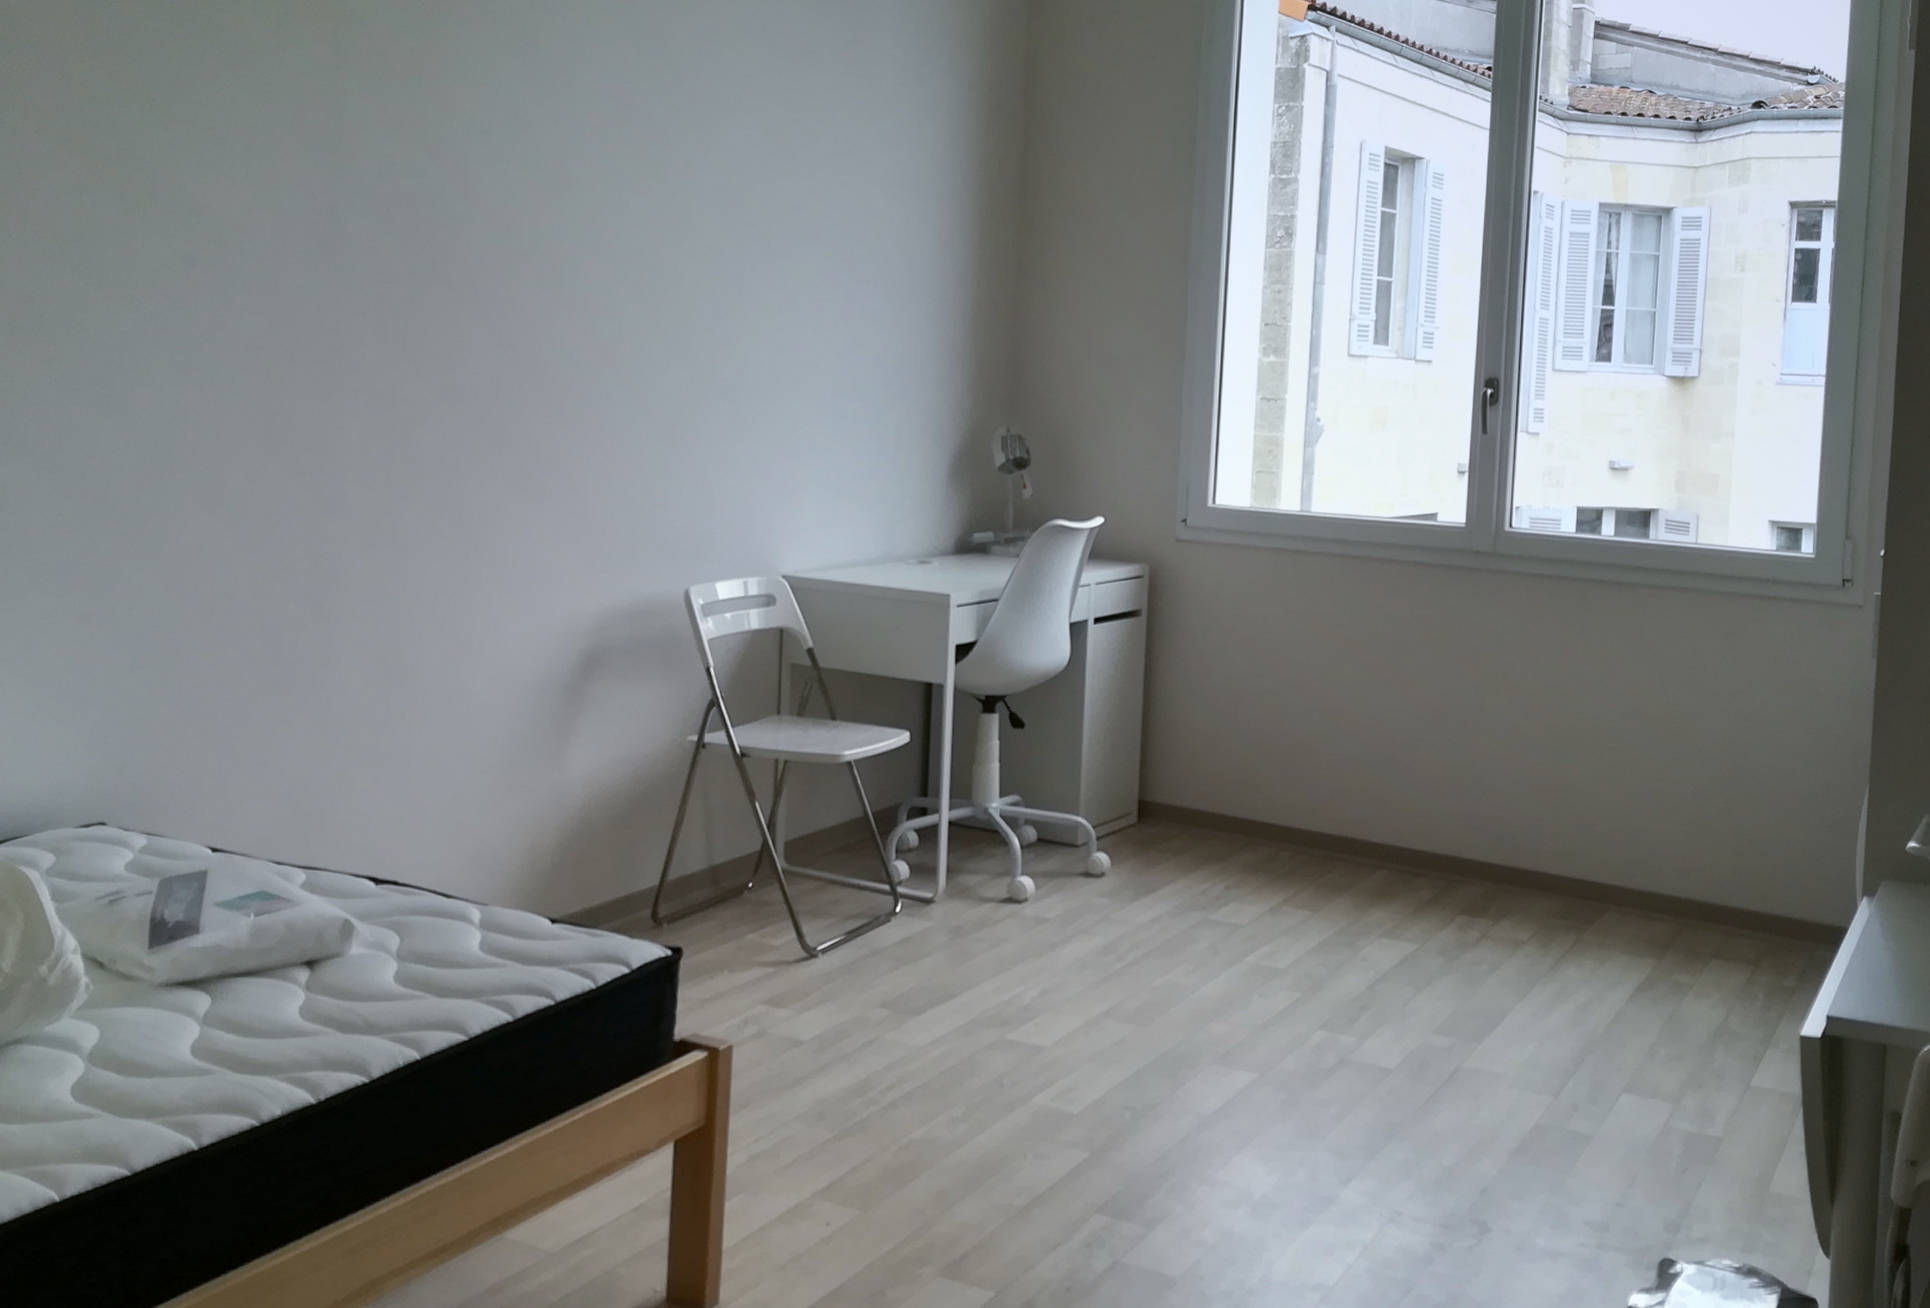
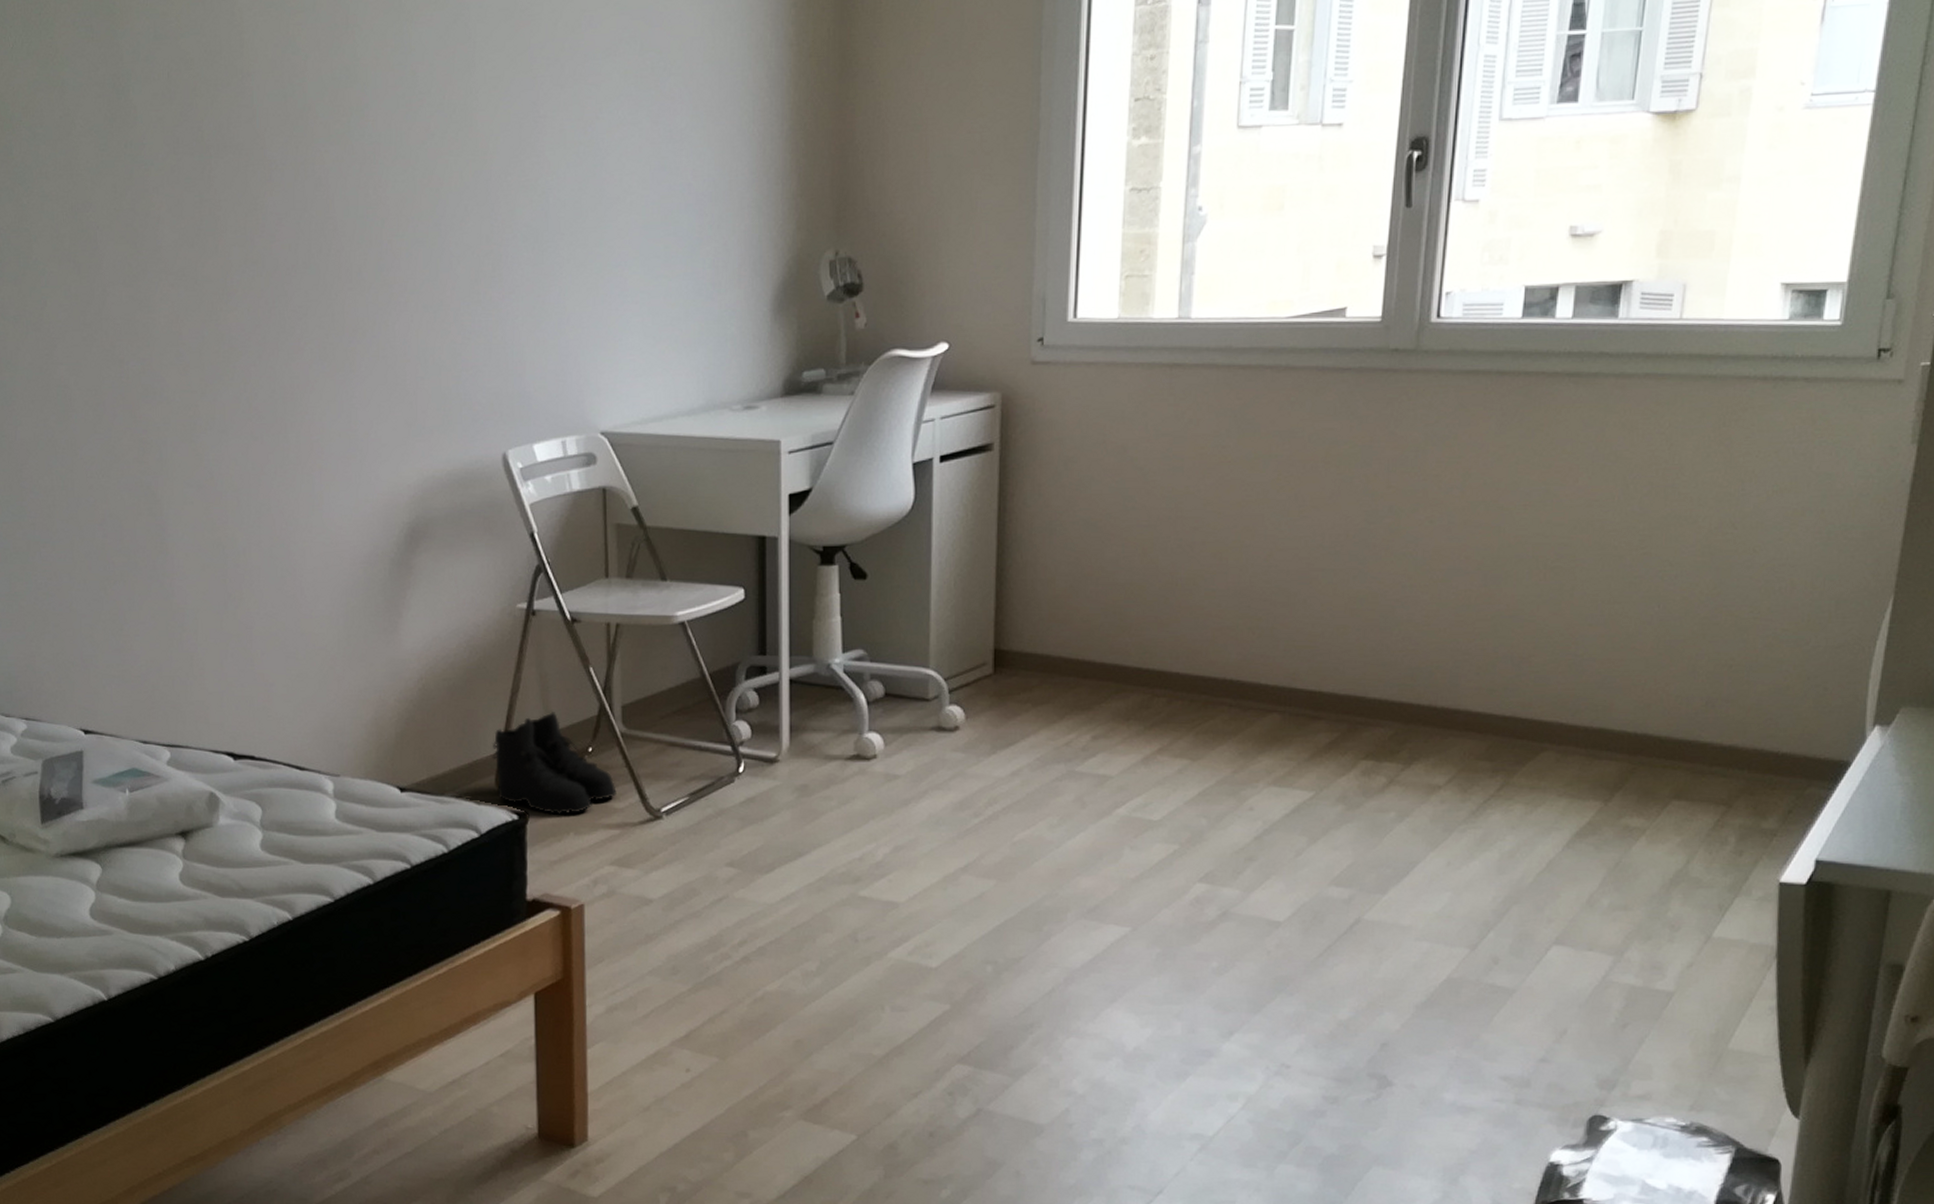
boots: none [650,845,774,951] -> present [492,712,617,815]

